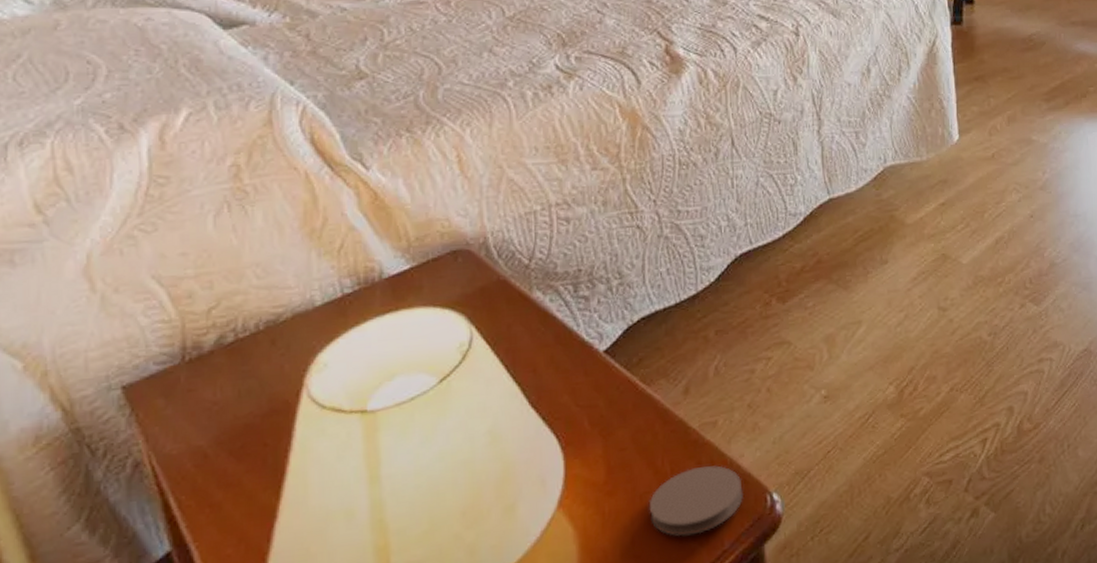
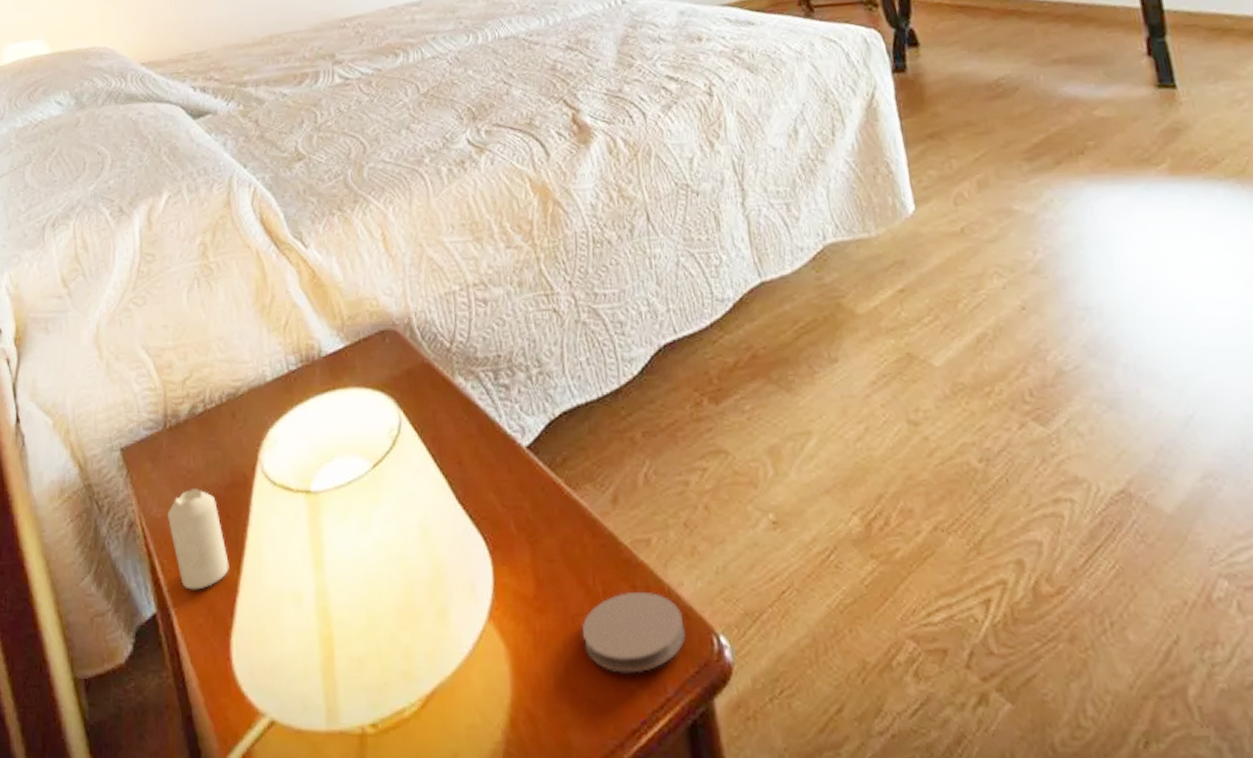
candle: none [186,420,266,523] -> present [168,489,229,590]

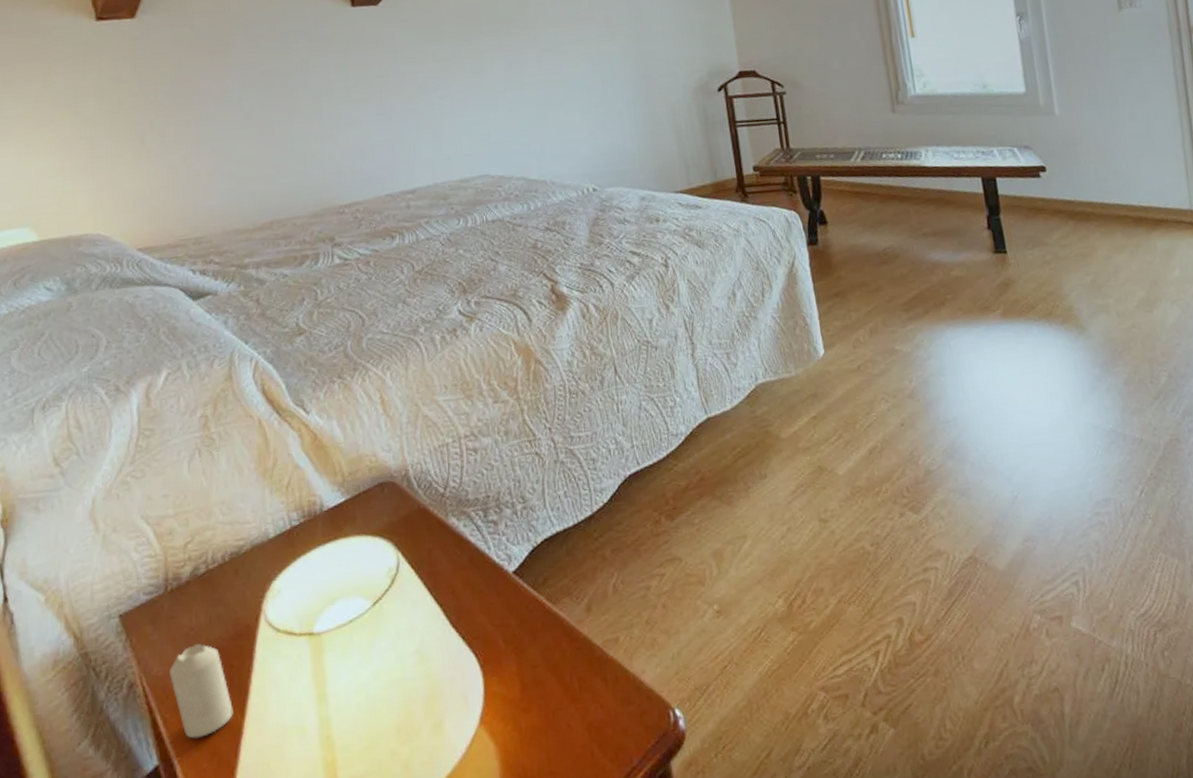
coaster: present [581,591,686,674] -> none [560,681,648,753]

